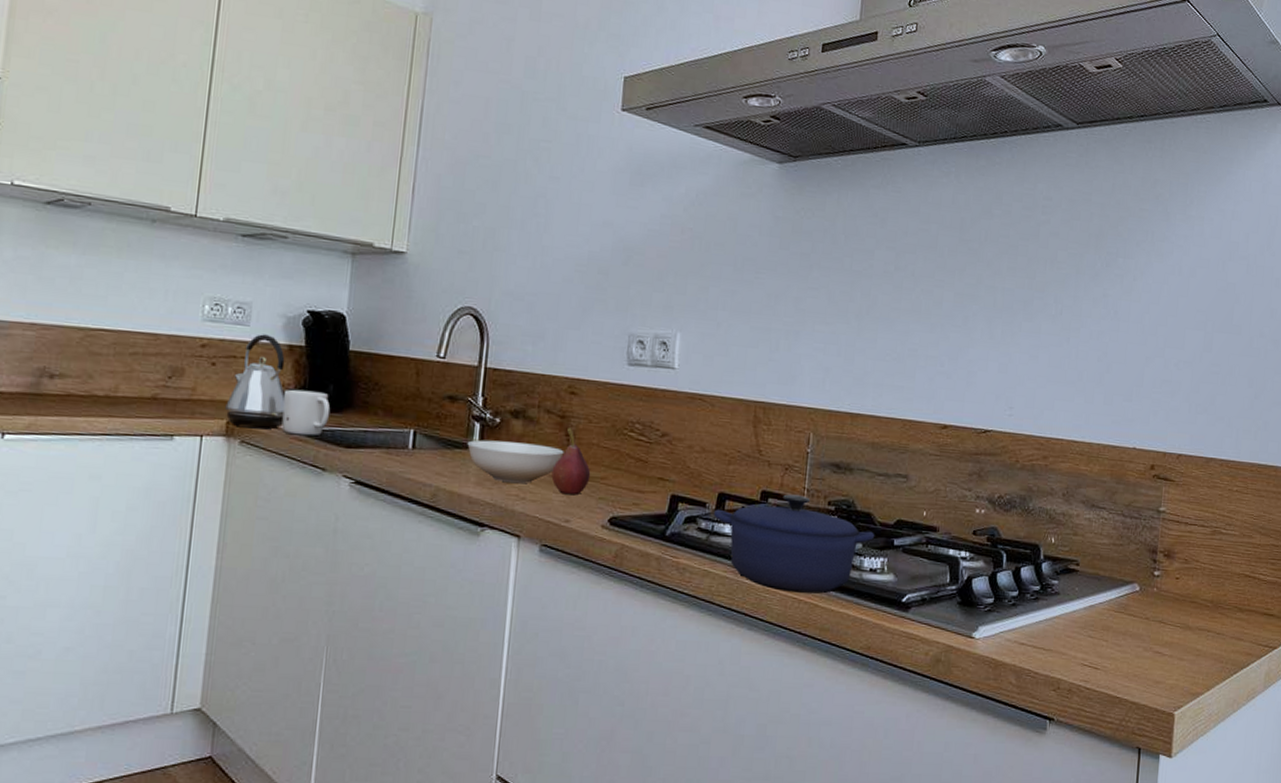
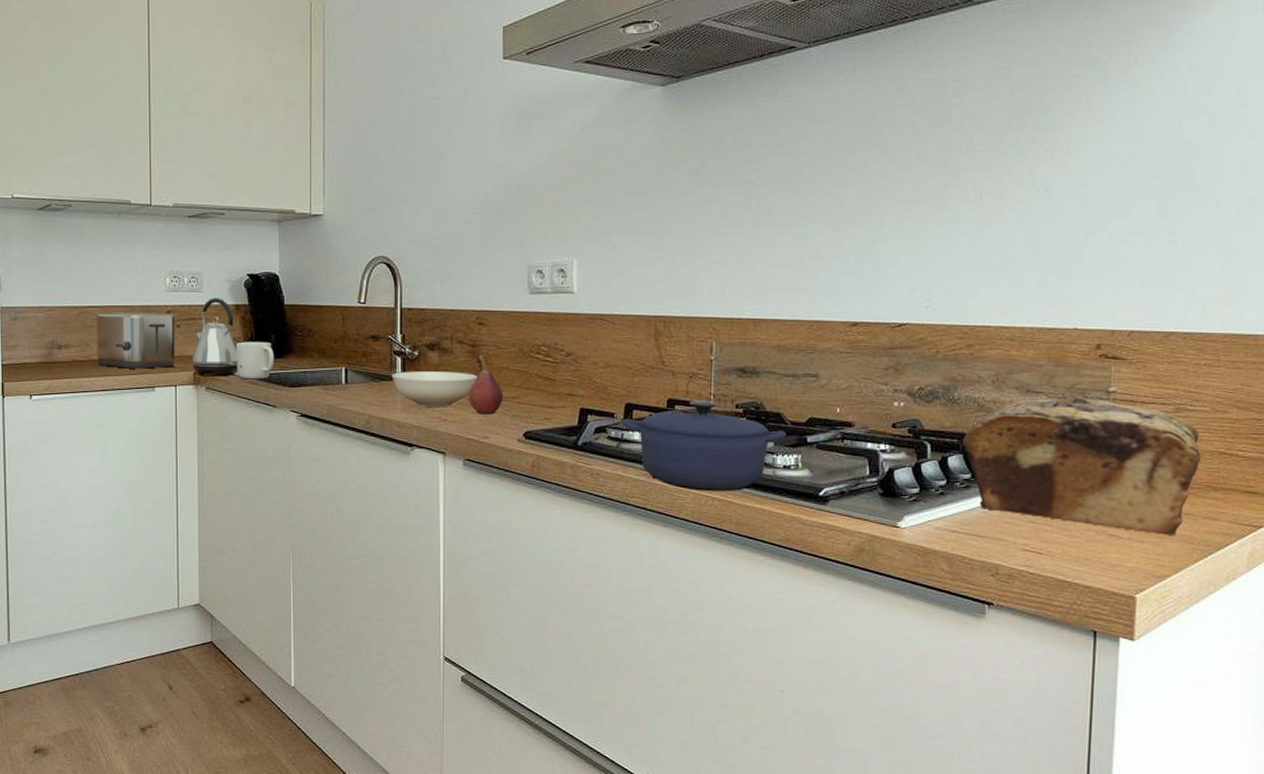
toaster: none [101,338,212,413] -> present [96,313,176,370]
bread loaf: none [1034,514,1232,654] -> present [962,398,1202,535]

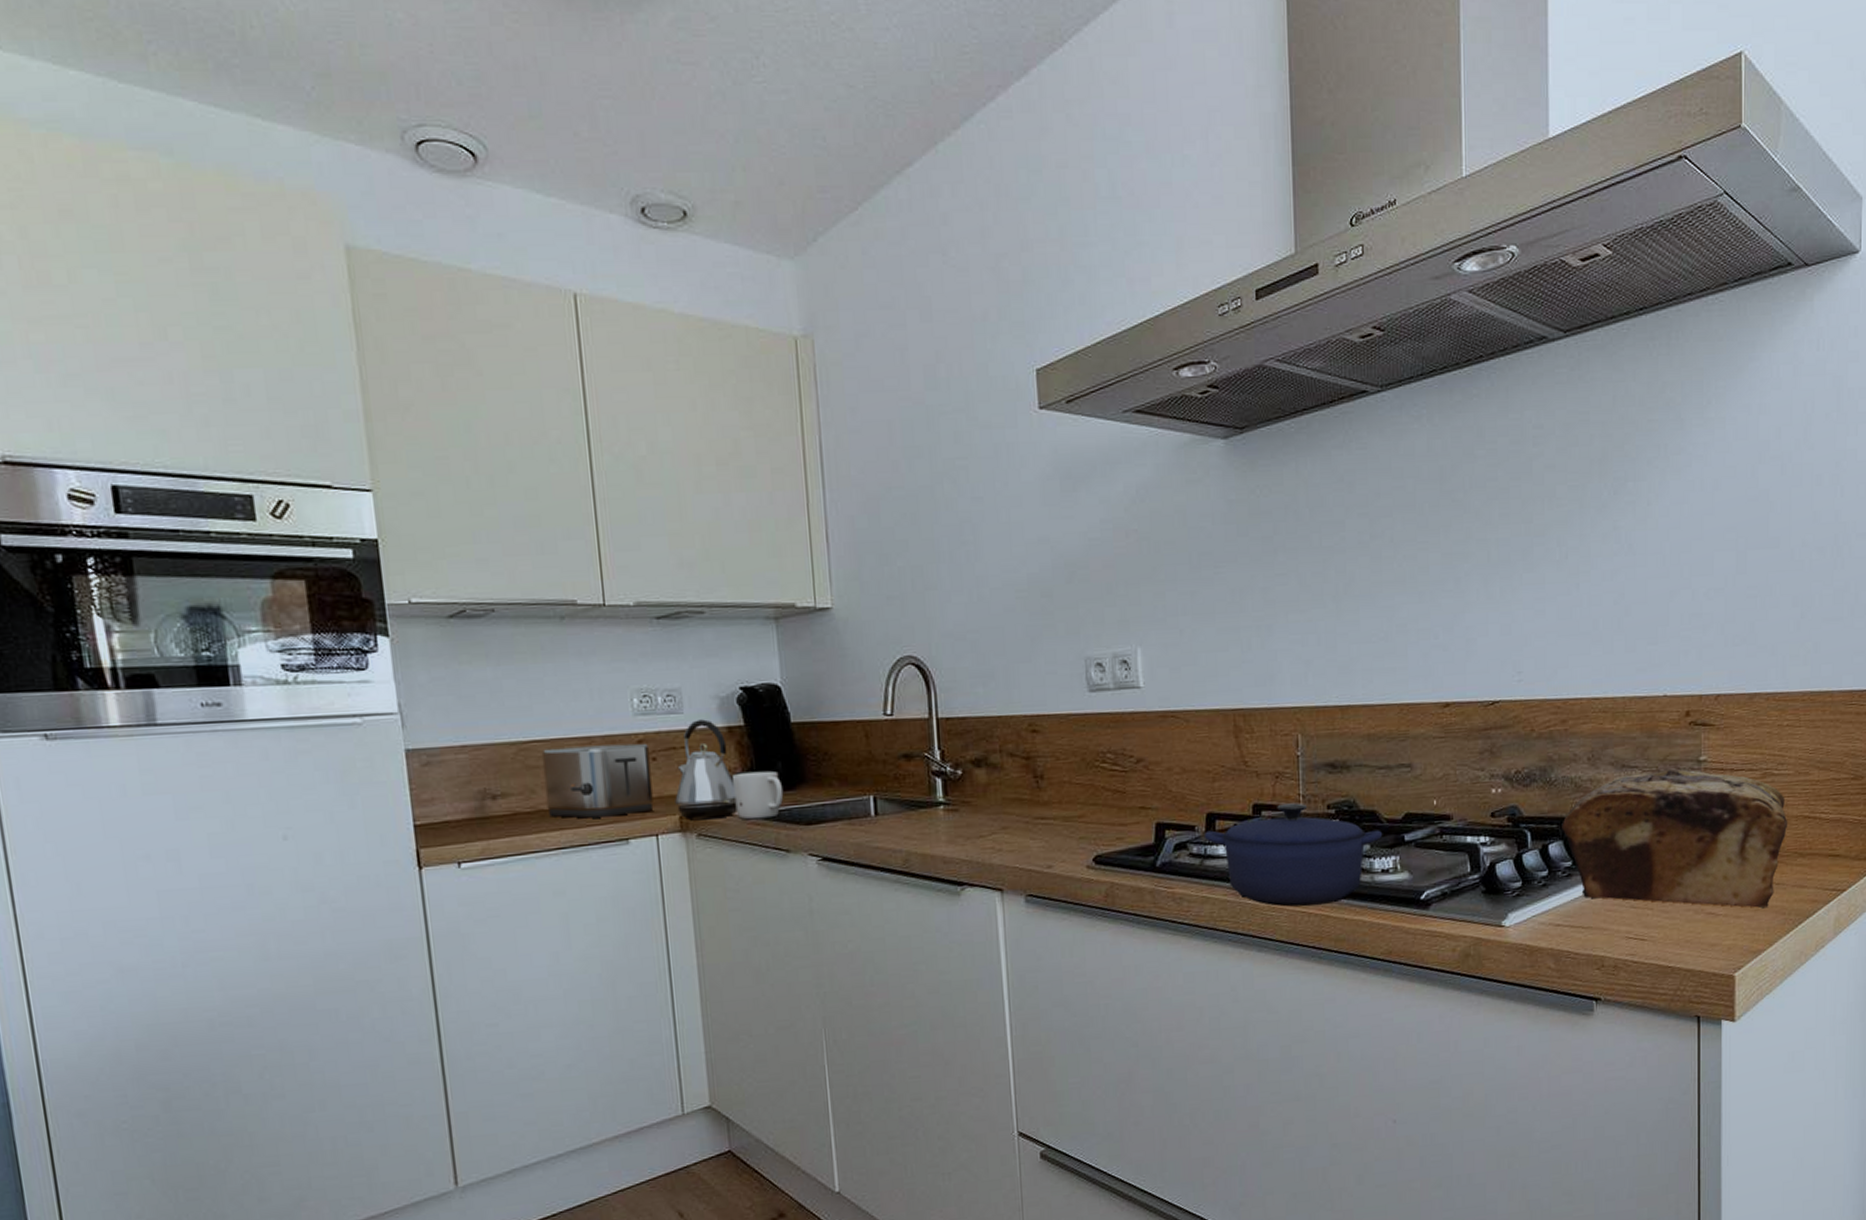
bowl: present [391,371,478,408] -> none [931,791,1035,836]
fruit: present [468,355,504,414] -> none [1025,768,1067,840]

